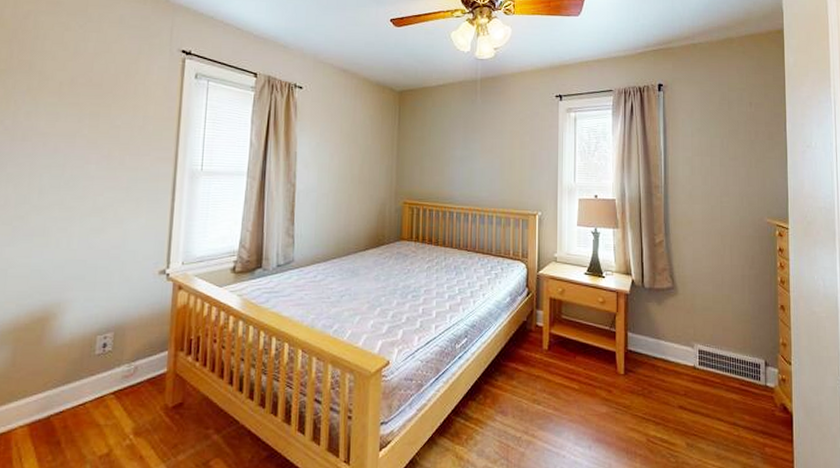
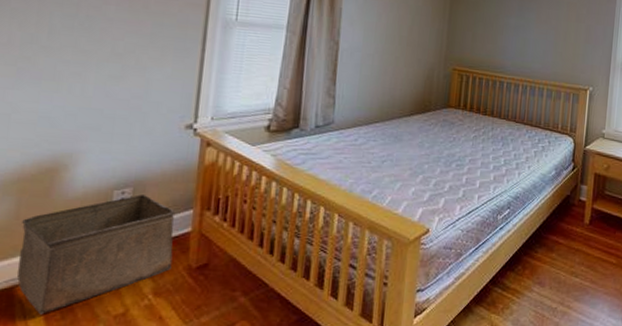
storage bin: none [13,339,151,457] -> present [16,194,174,315]

